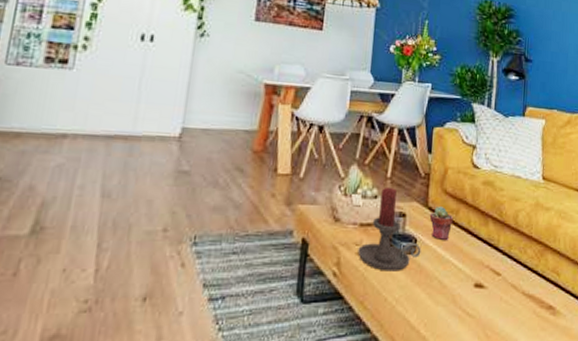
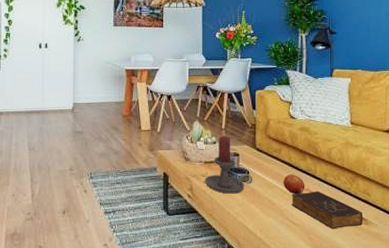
potted succulent: present [429,207,454,240] -> none [257,148,277,171]
apple: none [458,245,485,273] -> present [283,174,305,195]
book: none [467,269,551,322] -> present [292,191,363,229]

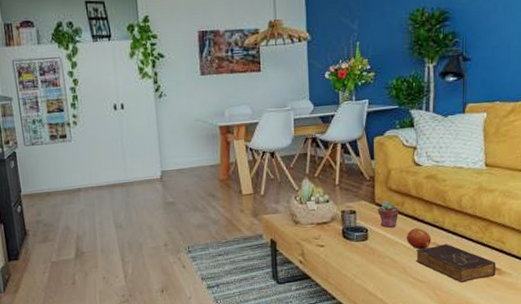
candle holder: present [205,135,253,194] -> none [318,192,372,256]
potted succulent: none [257,148,277,171] -> present [377,201,400,228]

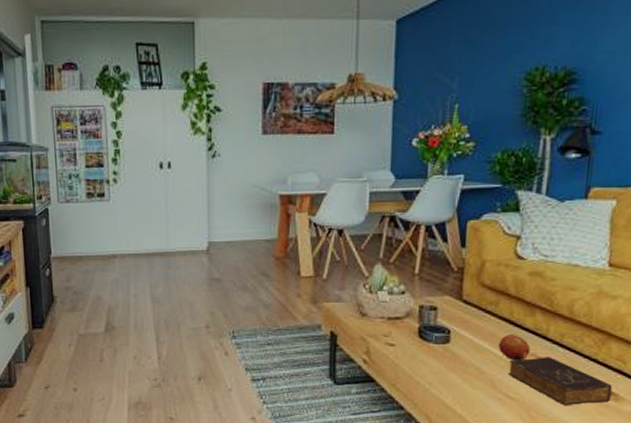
potted succulent: present [377,201,400,228] -> none [464,299,493,330]

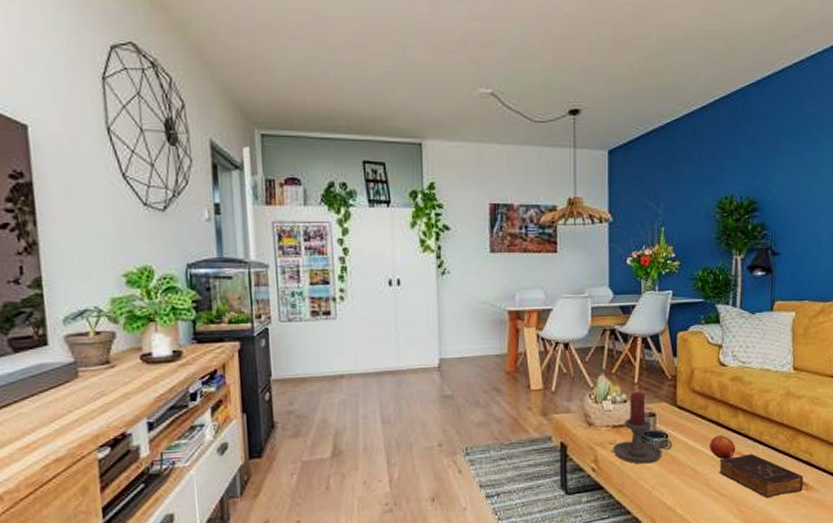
candle holder: none [387,282,456,359] -> present [613,391,673,464]

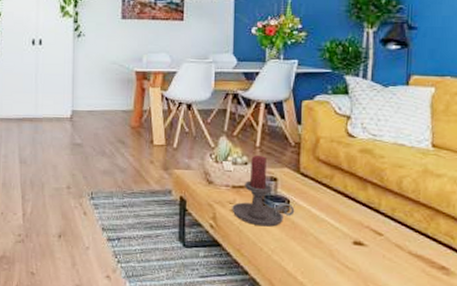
apple: present [710,435,736,460] -> none [335,207,365,232]
book: present [719,454,803,498] -> none [345,229,443,278]

